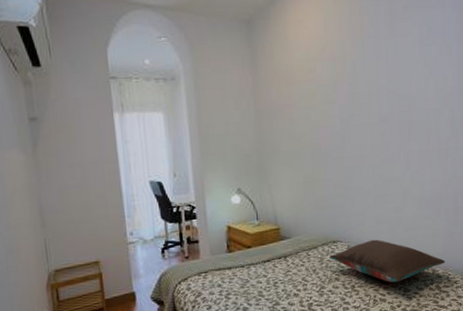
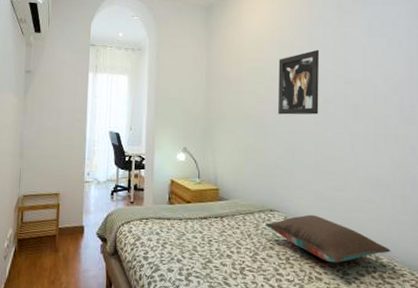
wall art: none [331,64,375,140] -> present [278,49,320,115]

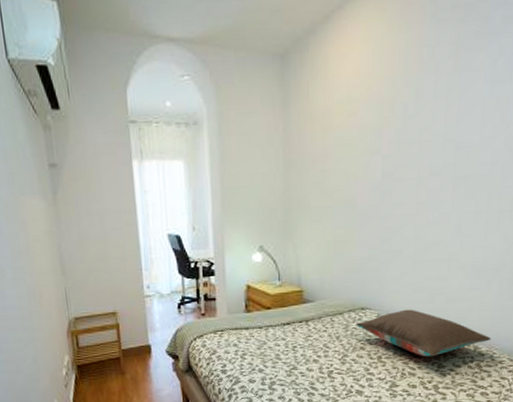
wall art: present [278,49,320,115] -> none [373,106,428,196]

